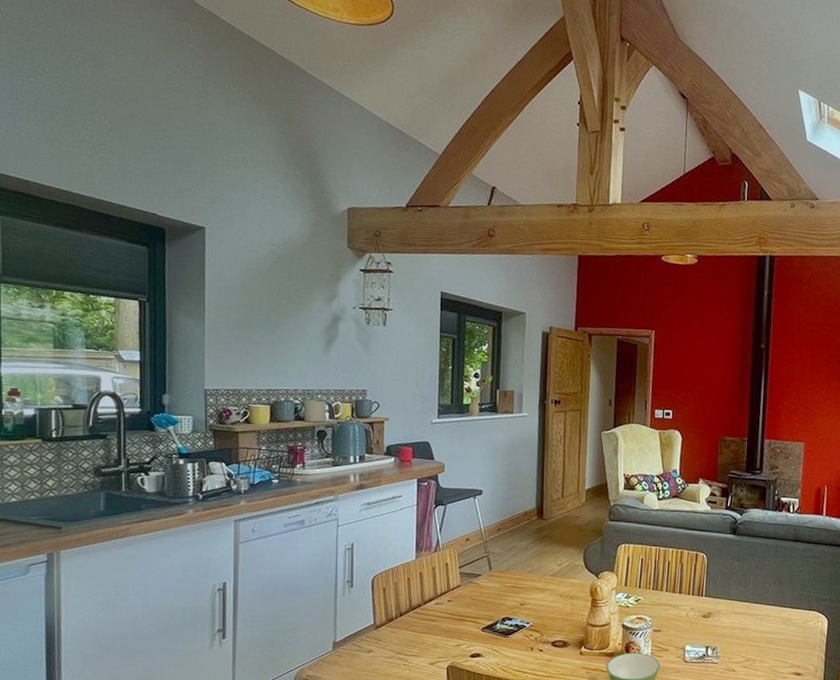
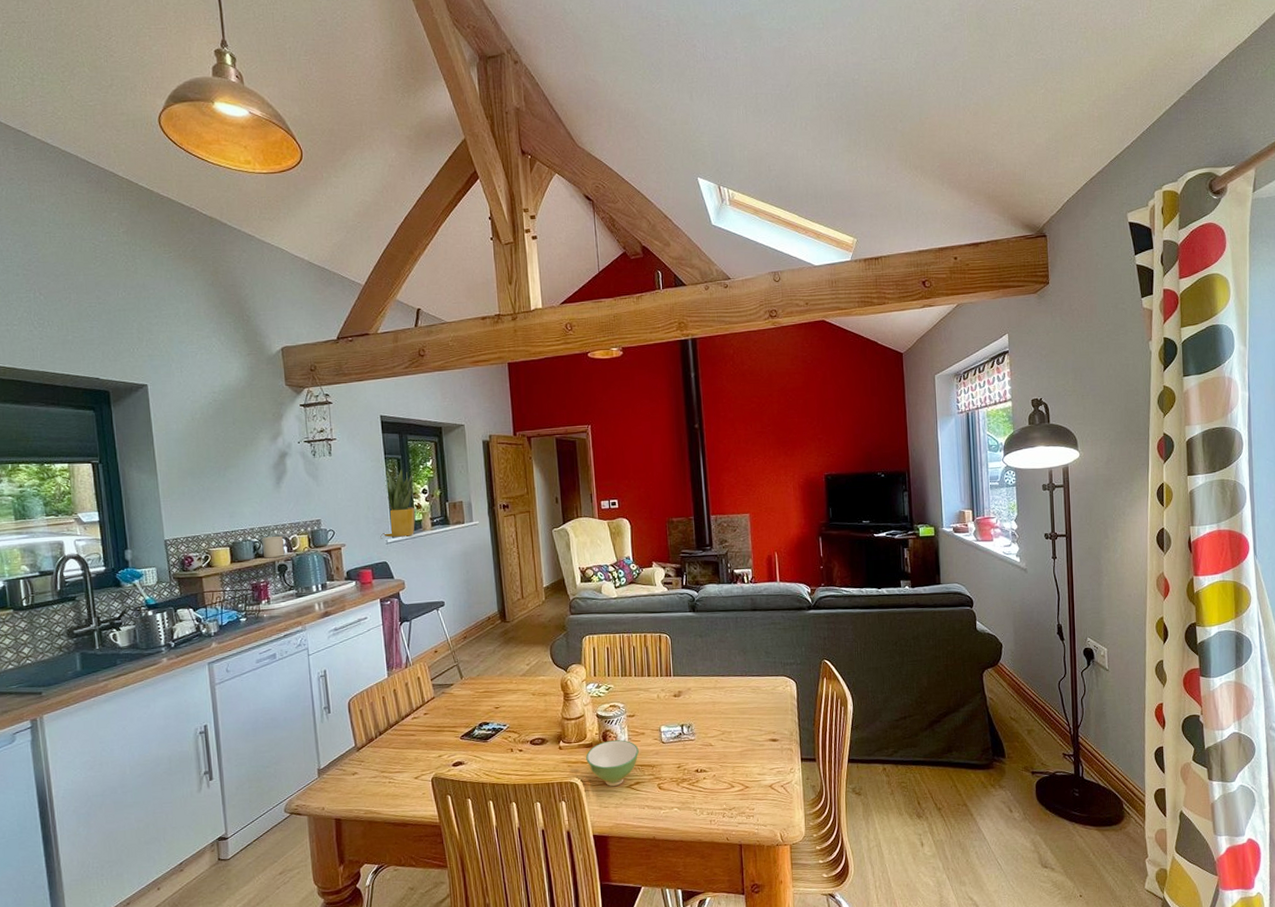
planter: none [429,349,469,419] -> present [384,469,415,538]

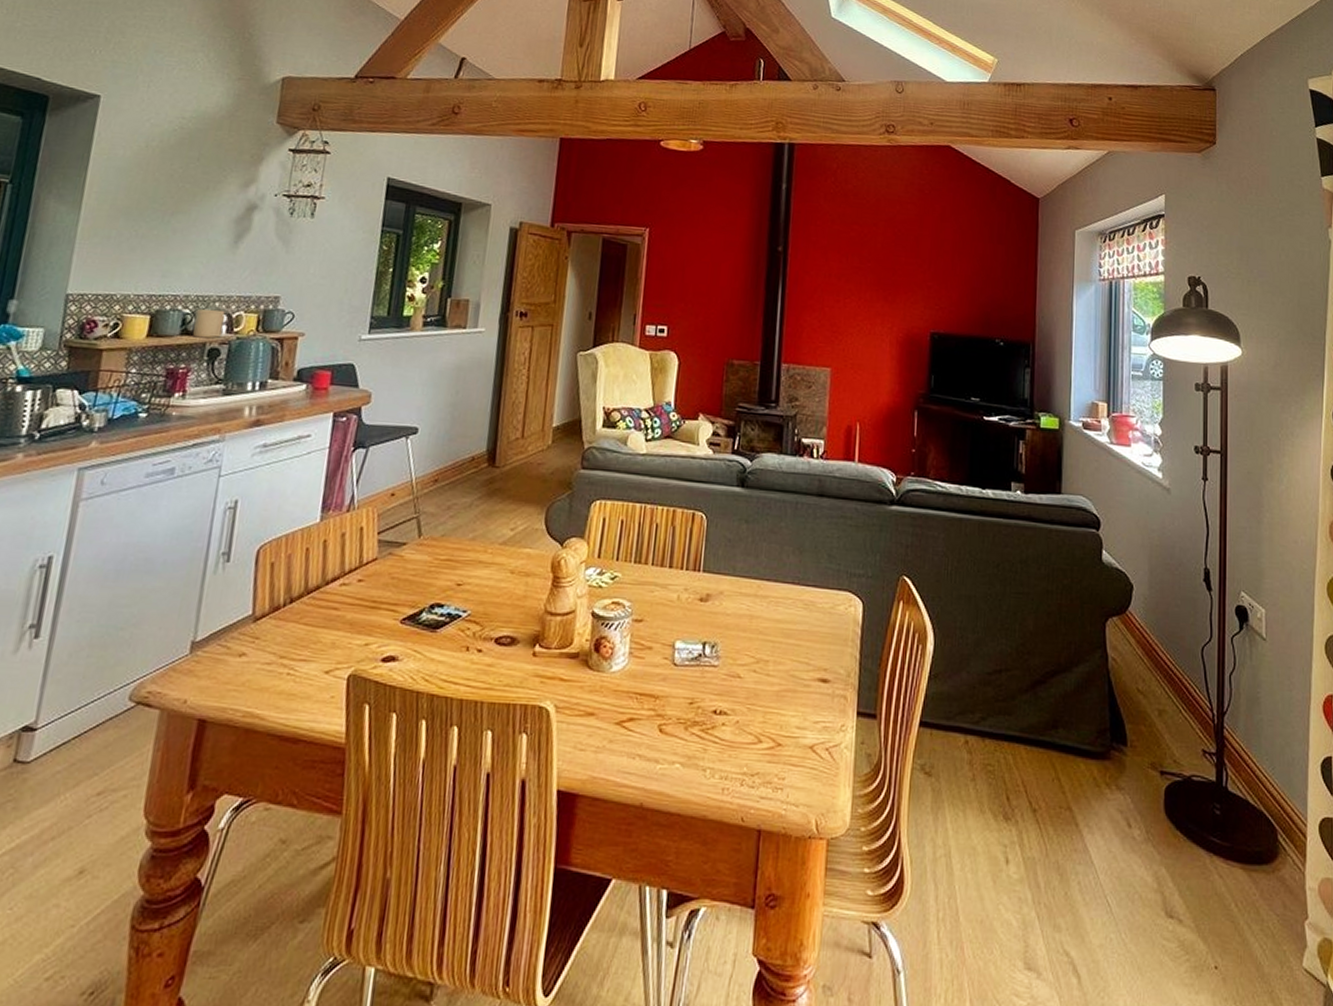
planter: present [384,469,415,538] -> none [358,247,416,335]
bowl: present [586,740,639,786] -> none [567,652,641,720]

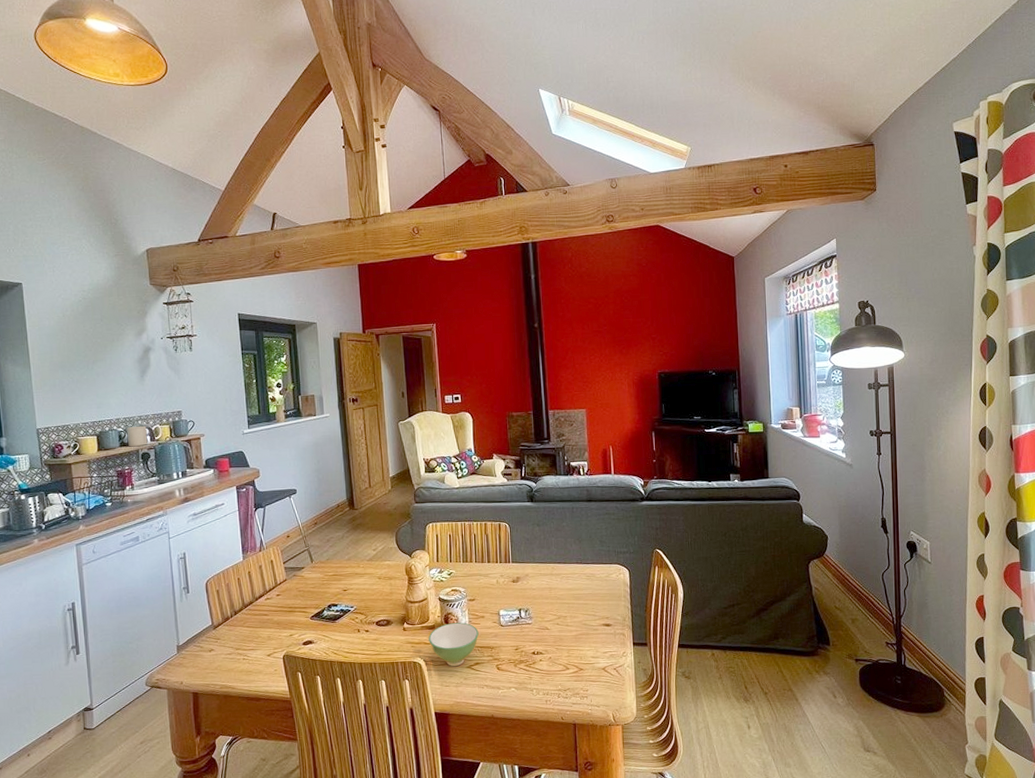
bowl: none [567,652,641,720] -> present [429,622,479,666]

